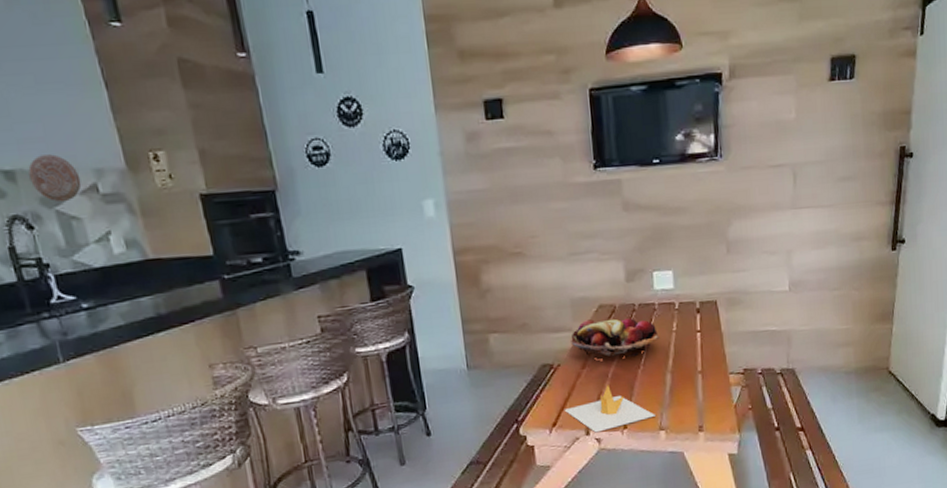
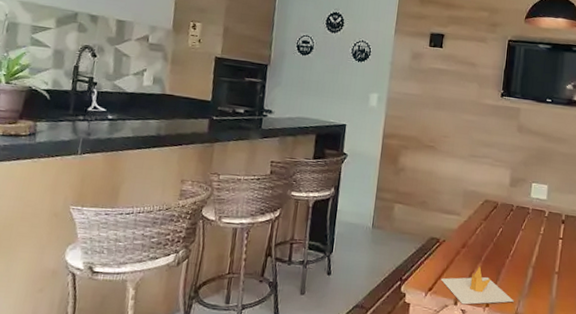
decorative plate: present [28,154,82,201] -> none [106,10,140,43]
fruit basket: present [571,318,660,358] -> none [457,209,529,248]

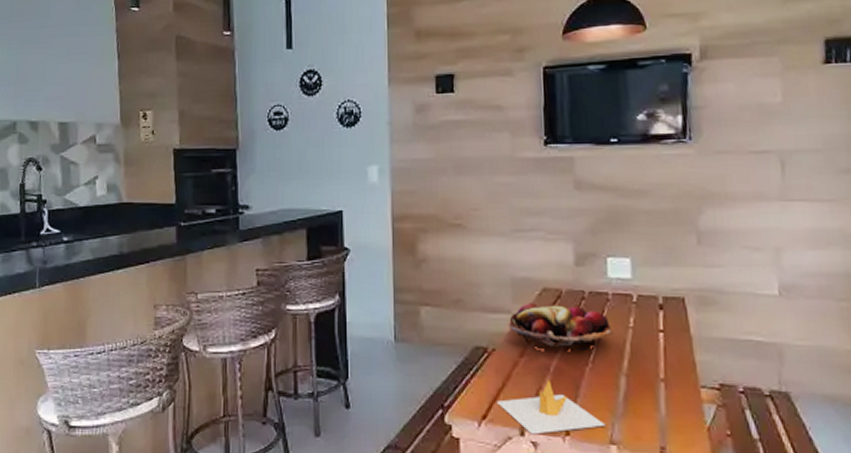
fruit basket: none [457,209,529,248] -> present [509,303,613,352]

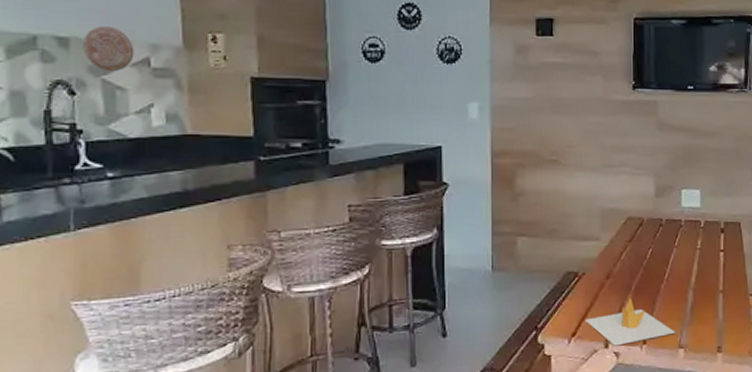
decorative plate: none [48,110,85,148] -> present [83,26,135,71]
fruit basket: present [509,303,613,352] -> none [598,231,684,272]

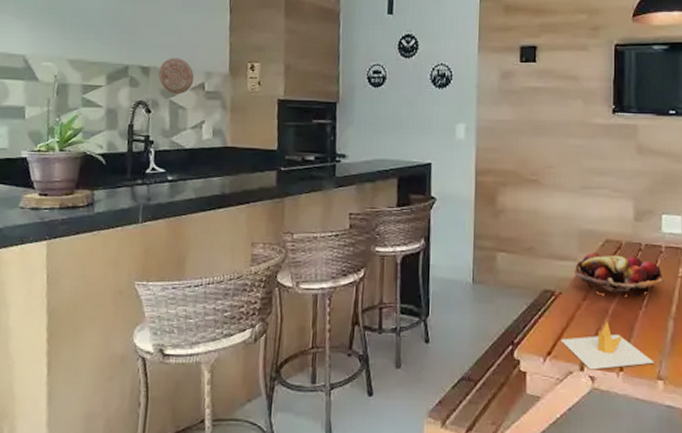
fruit basket: none [598,231,684,272] -> present [575,252,664,297]

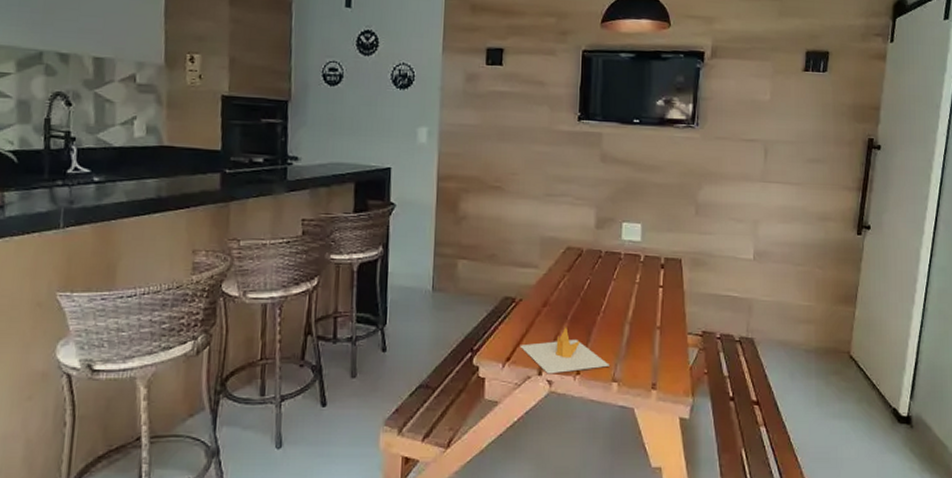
decorative plate: present [158,58,194,94] -> none [80,44,123,85]
fruit basket: present [575,252,664,297] -> none [536,260,622,303]

